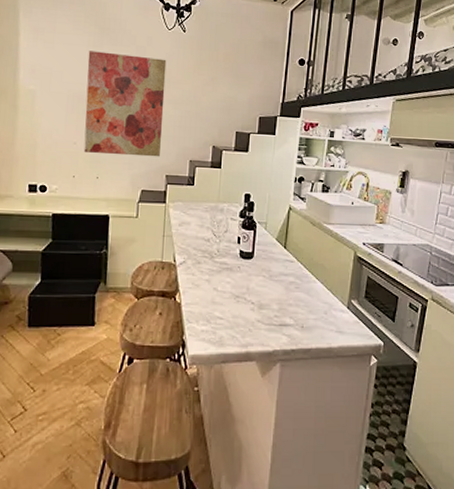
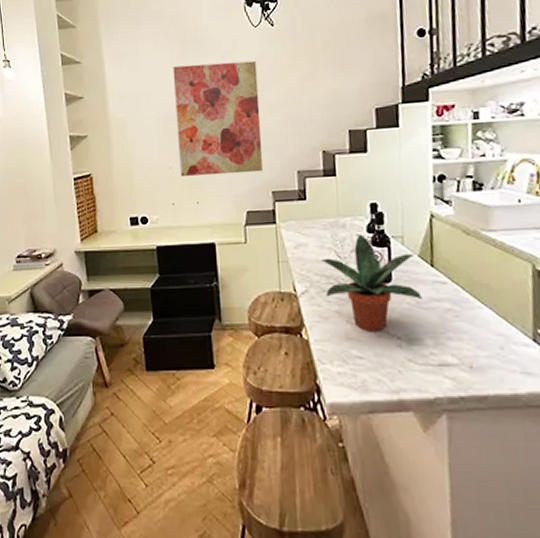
potted plant: none [199,218,274,298] -> present [321,234,422,332]

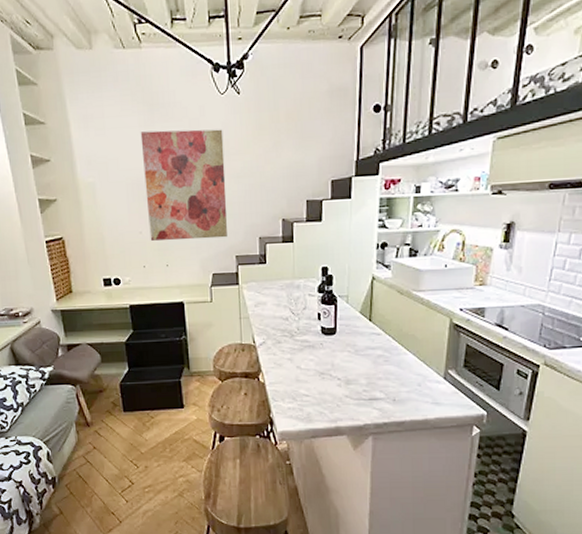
potted plant: present [321,234,422,332] -> none [277,294,360,375]

